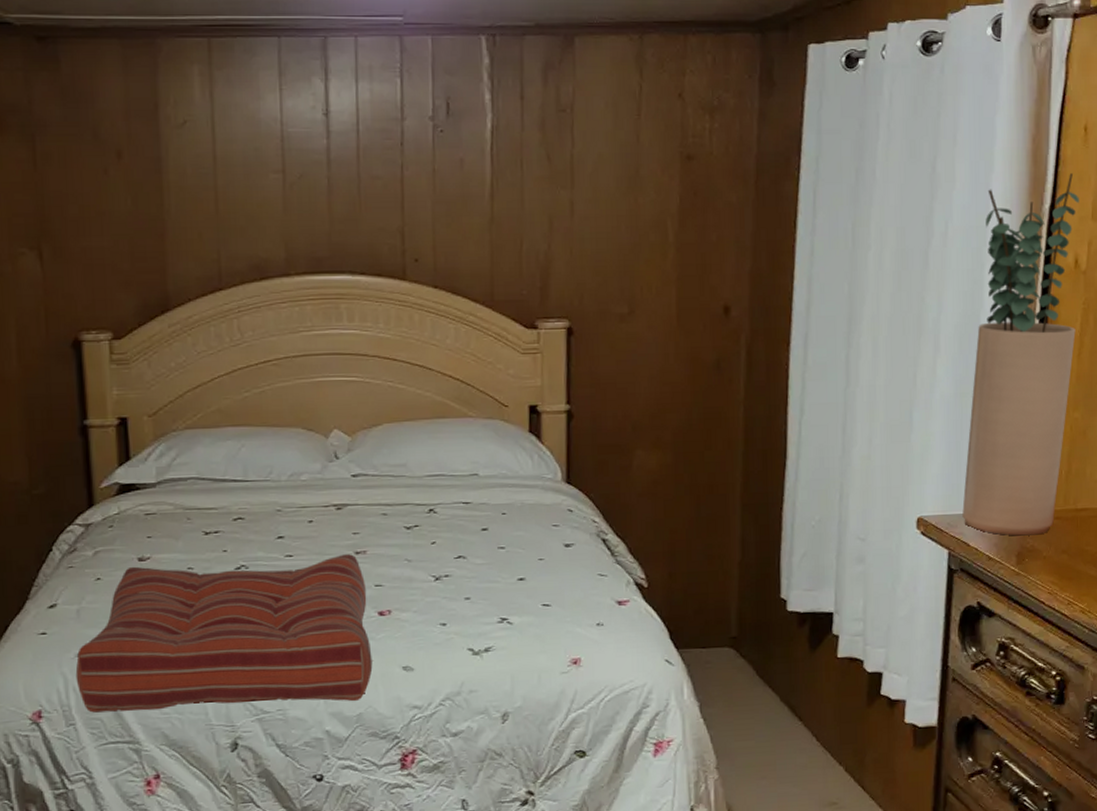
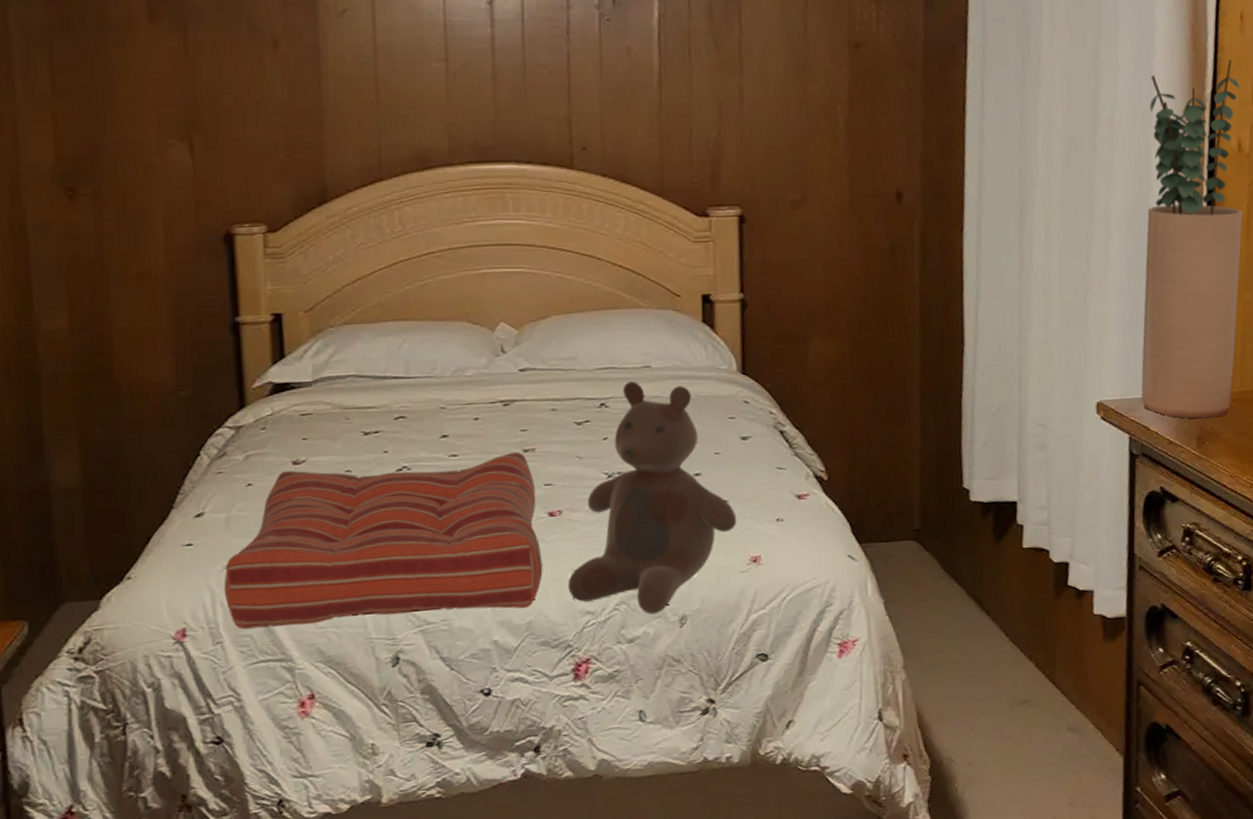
bear: none [396,488,559,711] -> present [567,381,737,615]

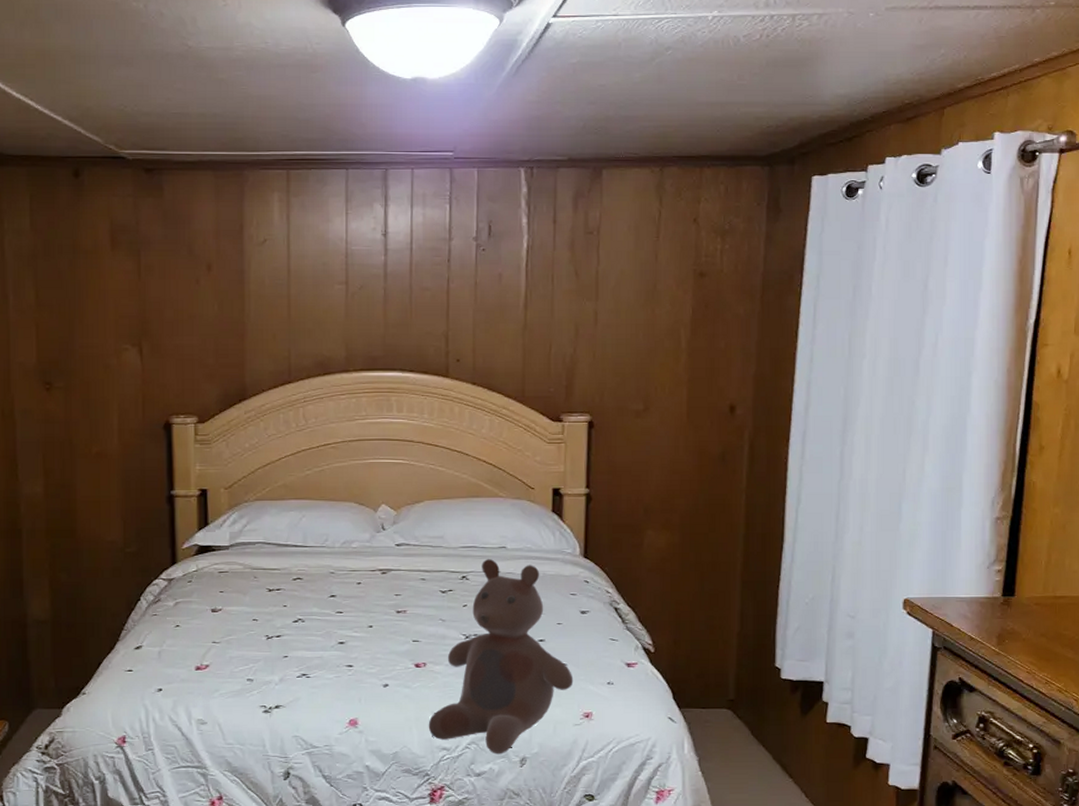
seat cushion: present [223,452,543,630] -> none [155,613,408,742]
vase: present [1141,59,1243,419] -> none [946,292,1063,619]

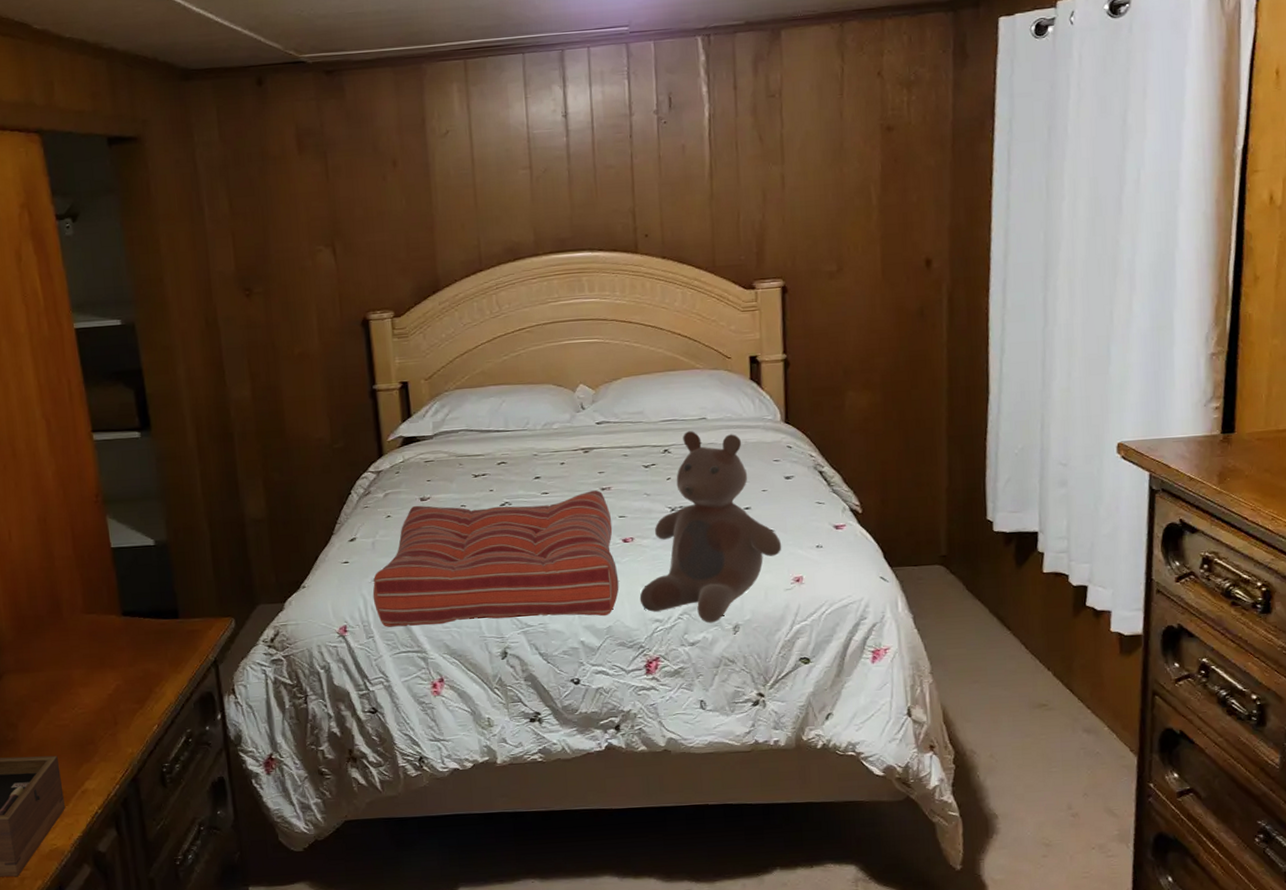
seat cushion: none [155,613,408,742] -> present [372,490,619,628]

